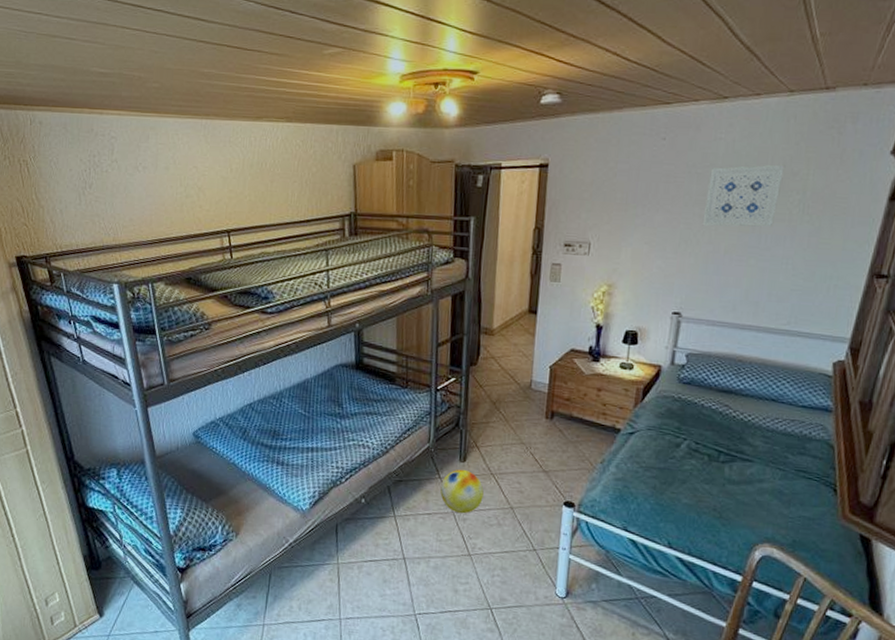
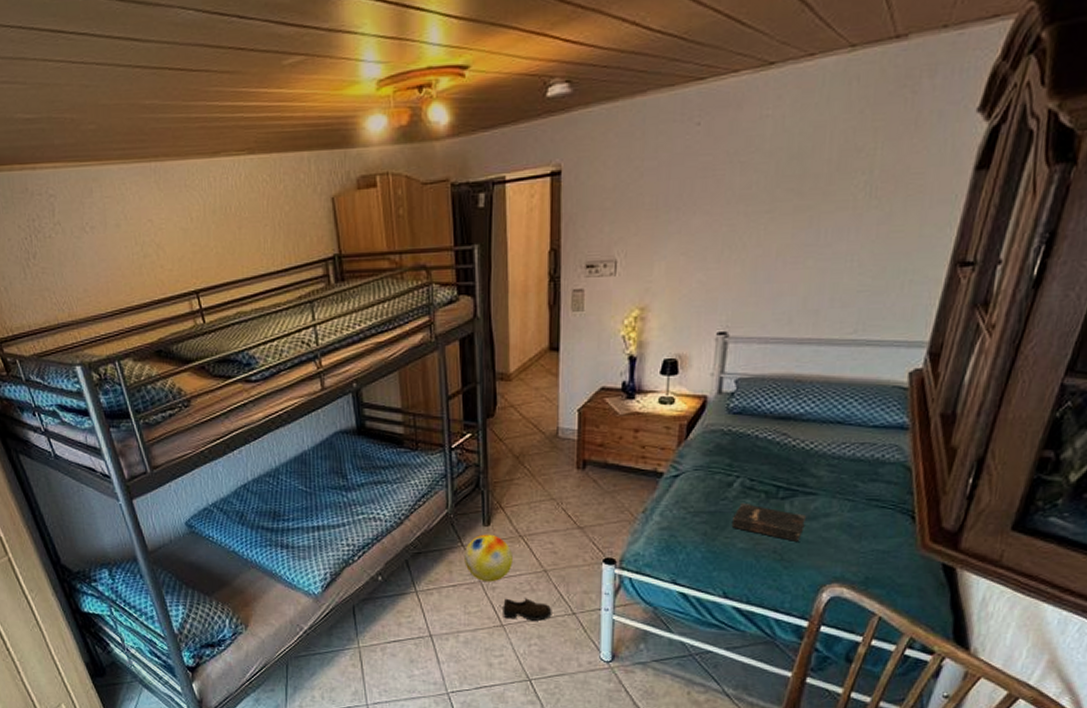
shoe: none [471,529,516,554] -> present [503,597,552,621]
hardback book: none [677,462,744,502] -> present [731,502,807,541]
wall art: present [702,164,786,227] -> none [748,140,848,226]

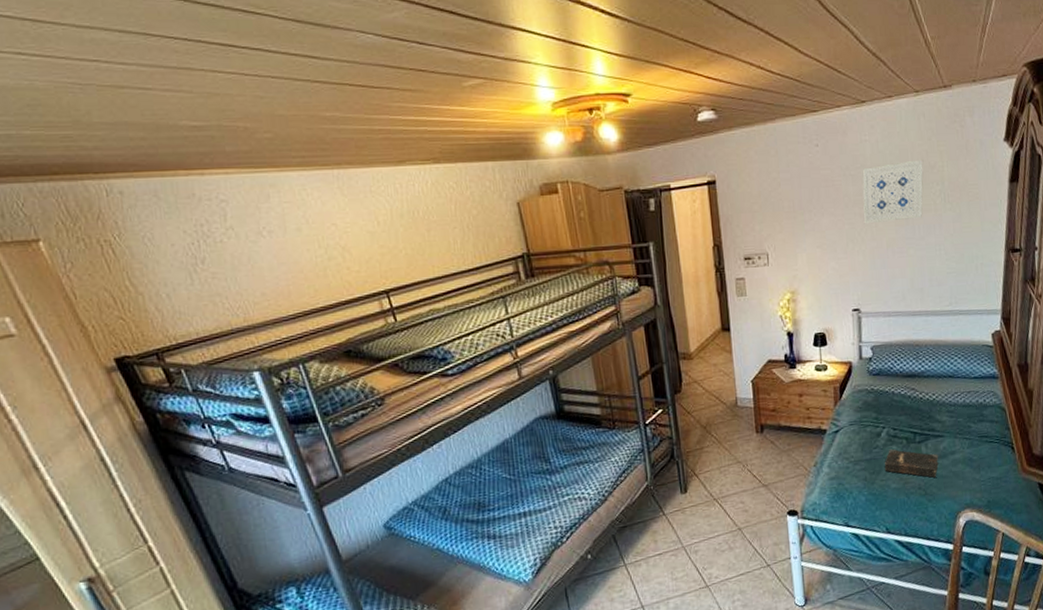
ball: present [465,534,513,582] -> none [666,500,711,547]
shoe: present [503,597,552,621] -> none [706,556,750,579]
wall art: none [748,140,848,226] -> present [862,159,924,224]

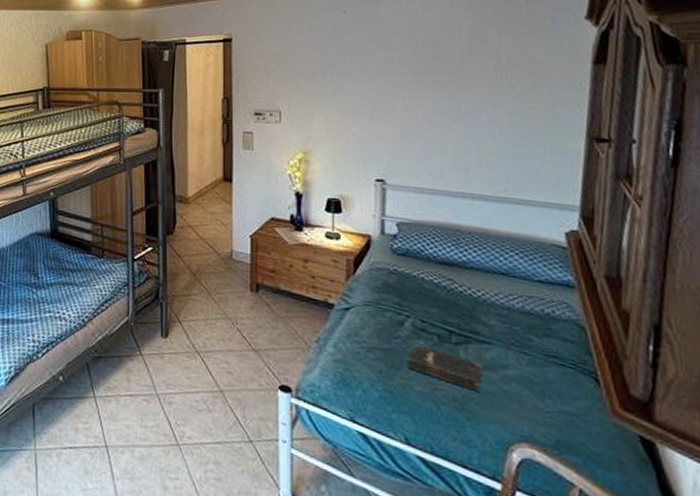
wall art: present [862,159,924,224] -> none [395,32,475,93]

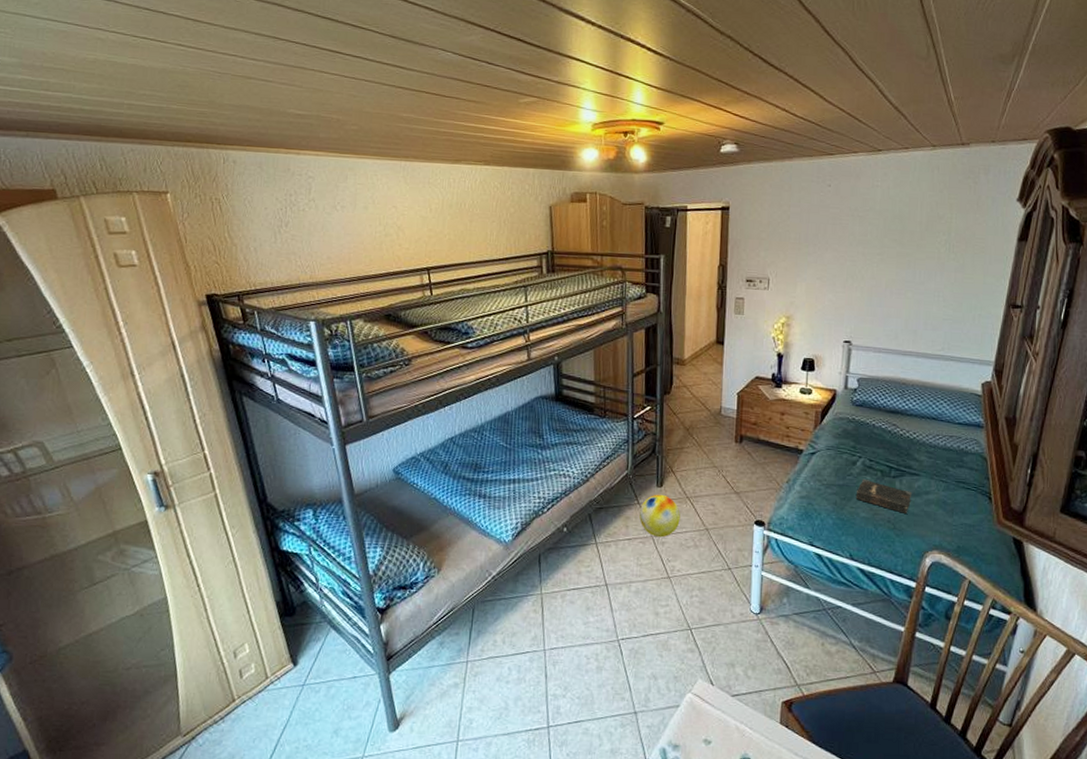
ball: none [142,345,189,397] -> present [639,494,680,538]

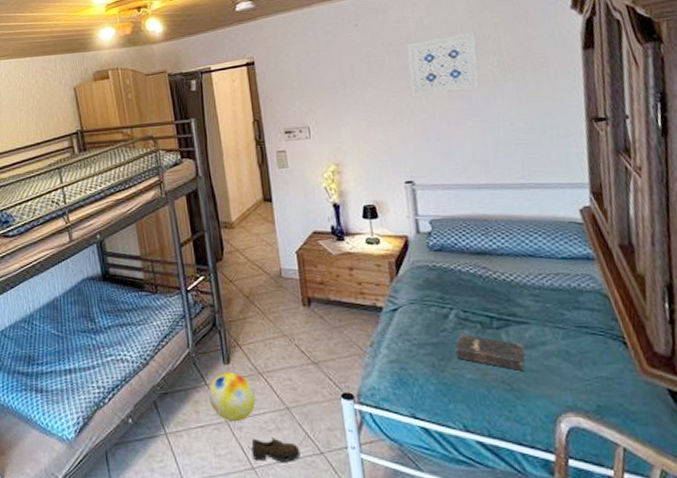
shoe: none [670,552,712,574] -> present [251,436,301,462]
wall art: none [865,209,933,264] -> present [407,32,480,97]

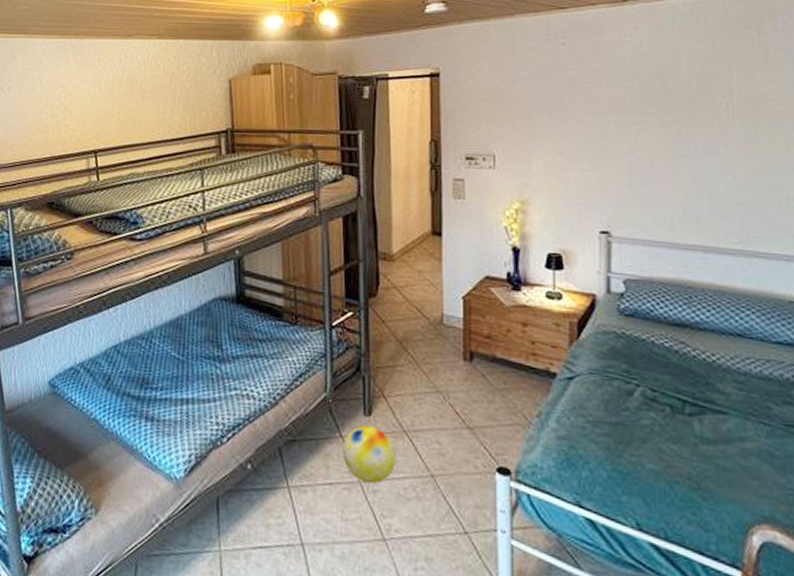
shoe: present [251,436,301,462] -> none [385,505,441,538]
wall art: present [407,32,480,97] -> none [619,67,704,135]
hardback book: present [455,333,526,371] -> none [636,415,720,468]

